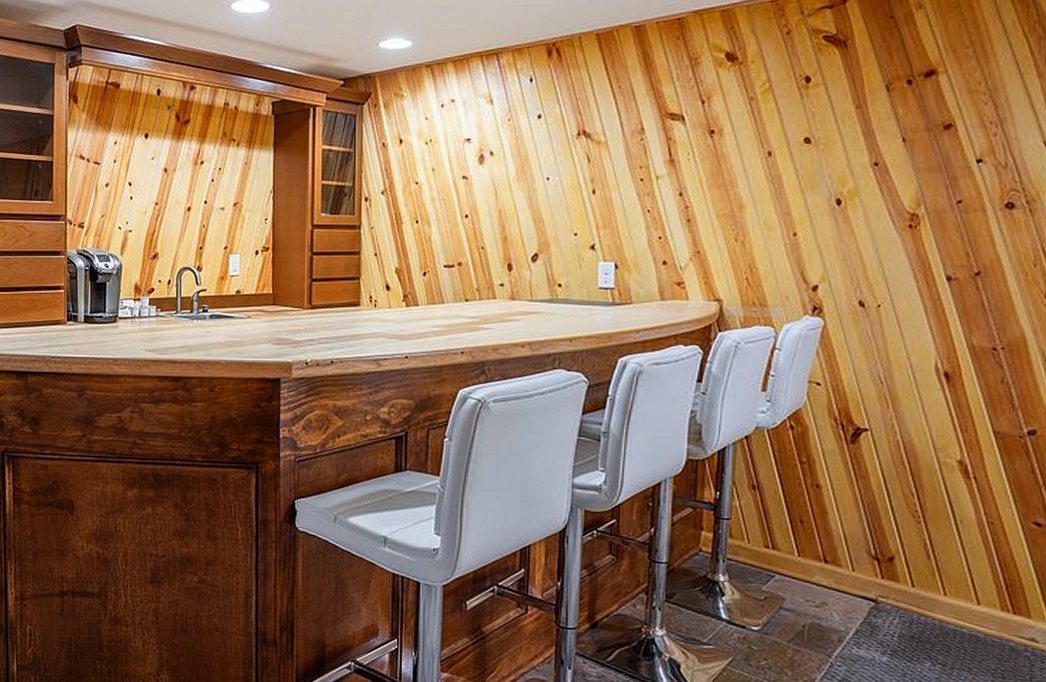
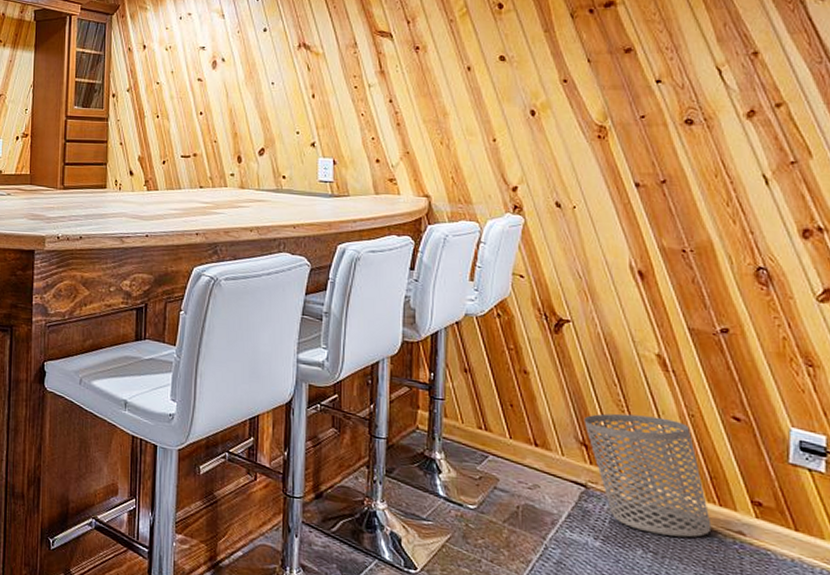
waste bin: none [877,524,1004,648] -> present [583,413,712,538]

